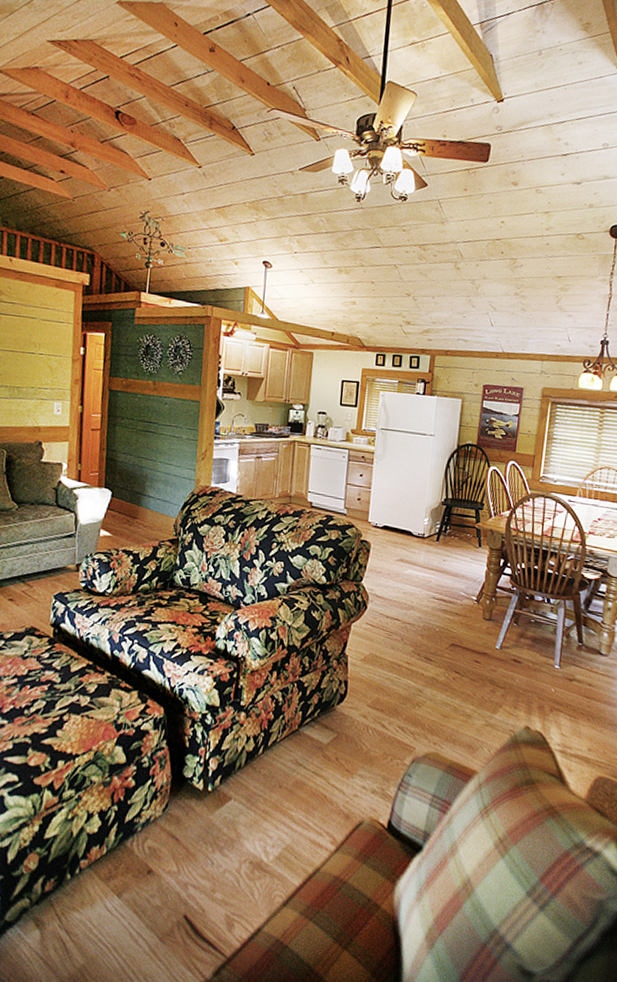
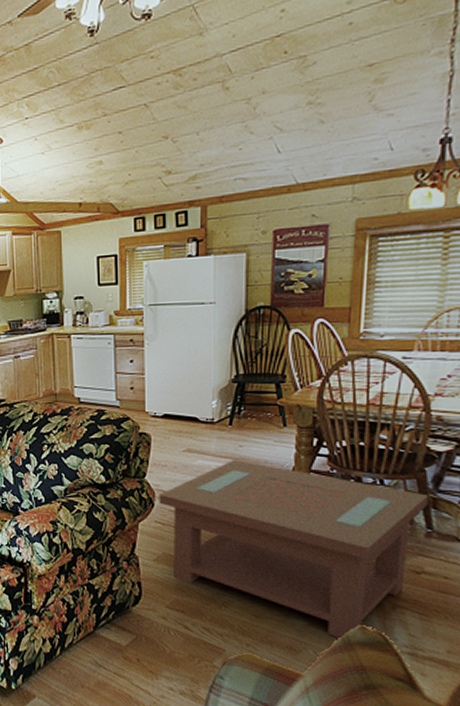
coffee table: none [371,572,581,739] -> present [159,460,429,640]

